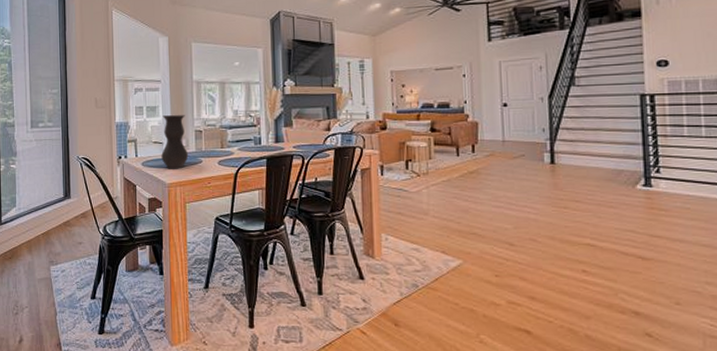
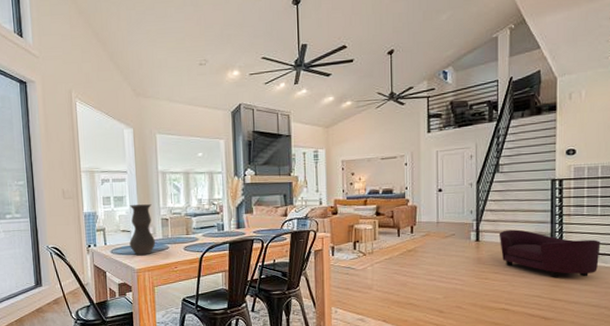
dog bed: none [578,151,709,210] -> present [498,229,601,278]

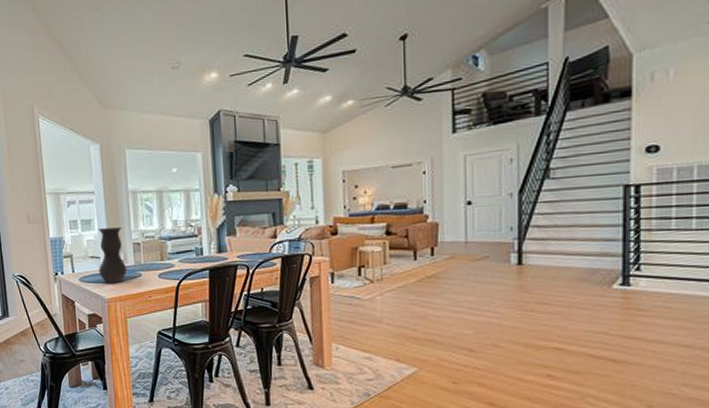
dog bed: present [498,229,601,278] -> none [549,249,696,311]

